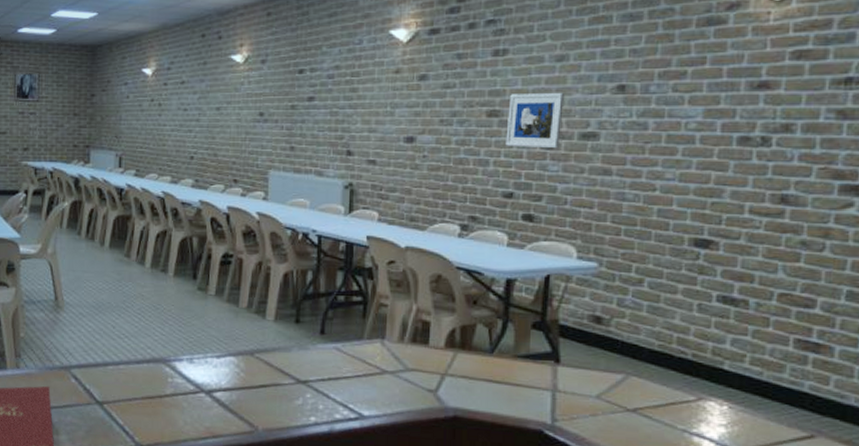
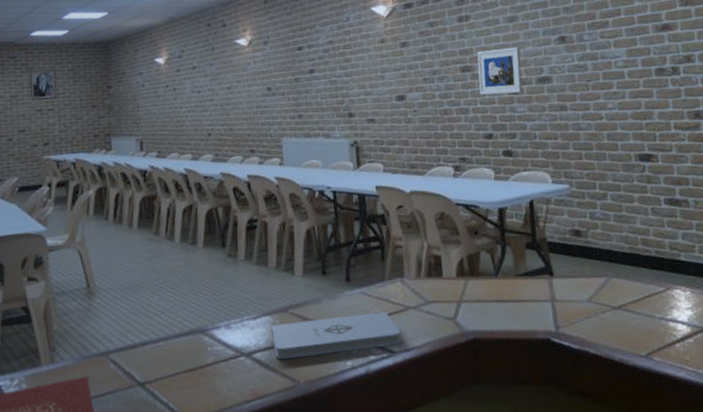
notepad: none [235,366,373,409] -> present [271,311,402,360]

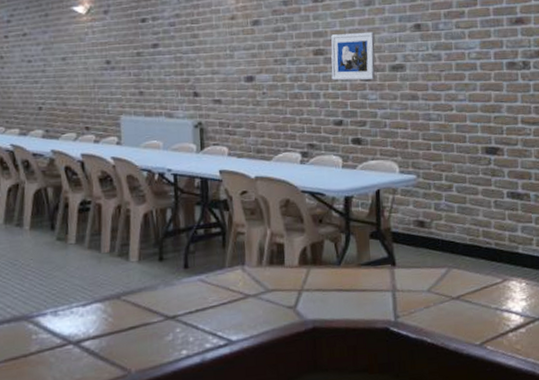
notepad: present [271,311,402,360] -> none [102,299,240,348]

